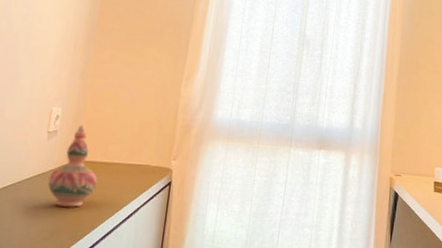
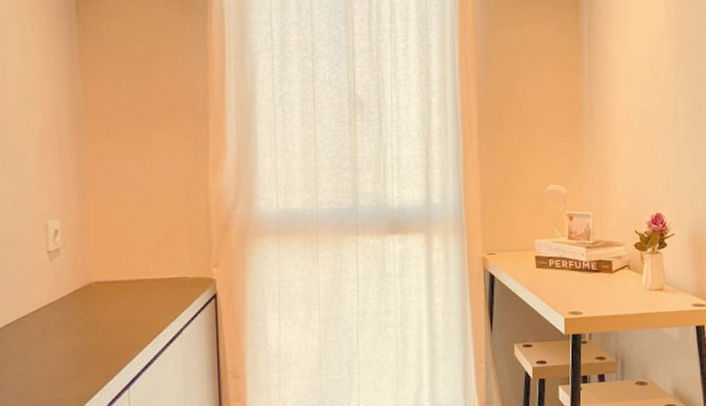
decorative vase: present [47,125,98,207] -> none [61,238,123,339]

